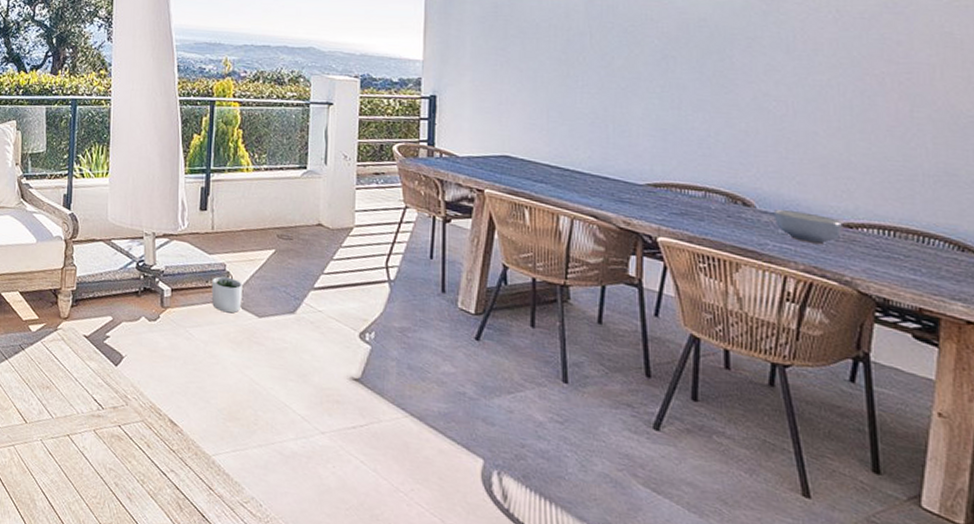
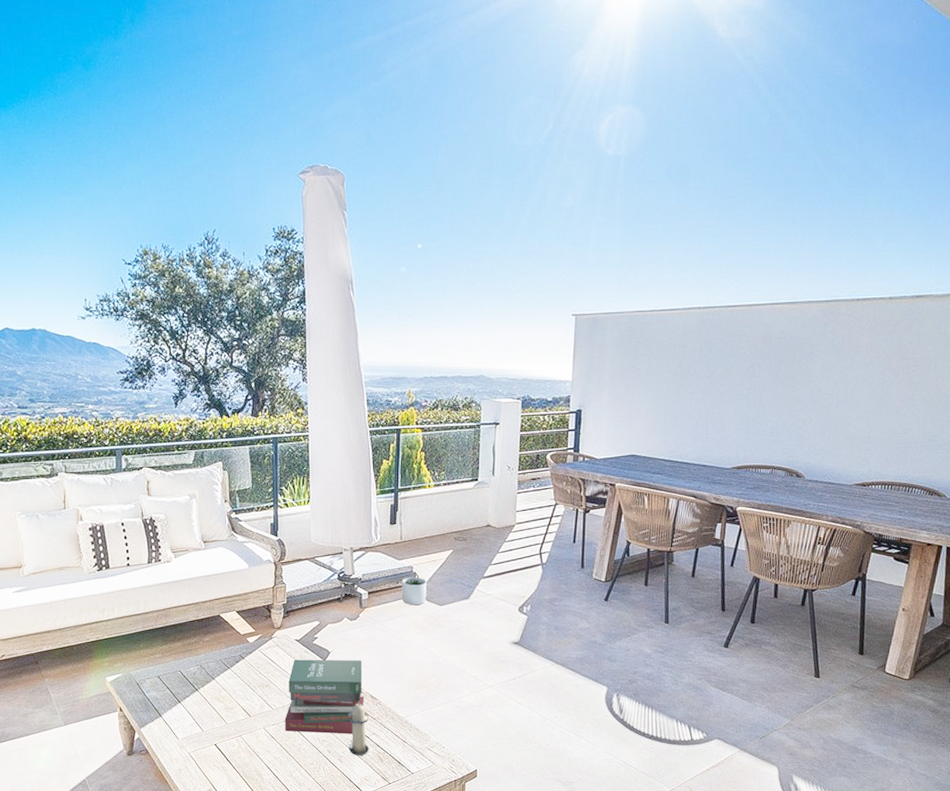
books: none [65,359,163,467] -> present [285,659,365,734]
candle: none [140,424,168,498] -> present [348,701,369,756]
bowl: present [773,210,844,245] -> none [816,478,860,501]

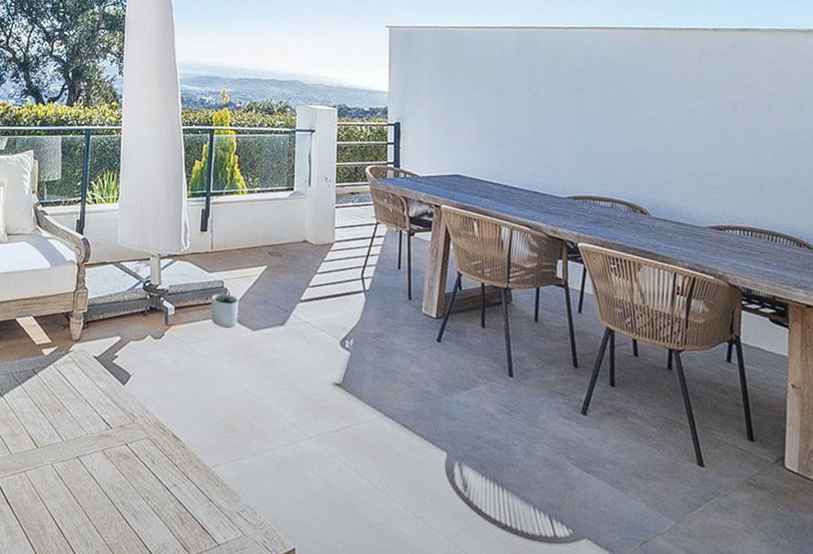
books: present [285,659,365,734] -> none [75,380,167,484]
candle: present [348,701,369,756] -> none [145,440,171,514]

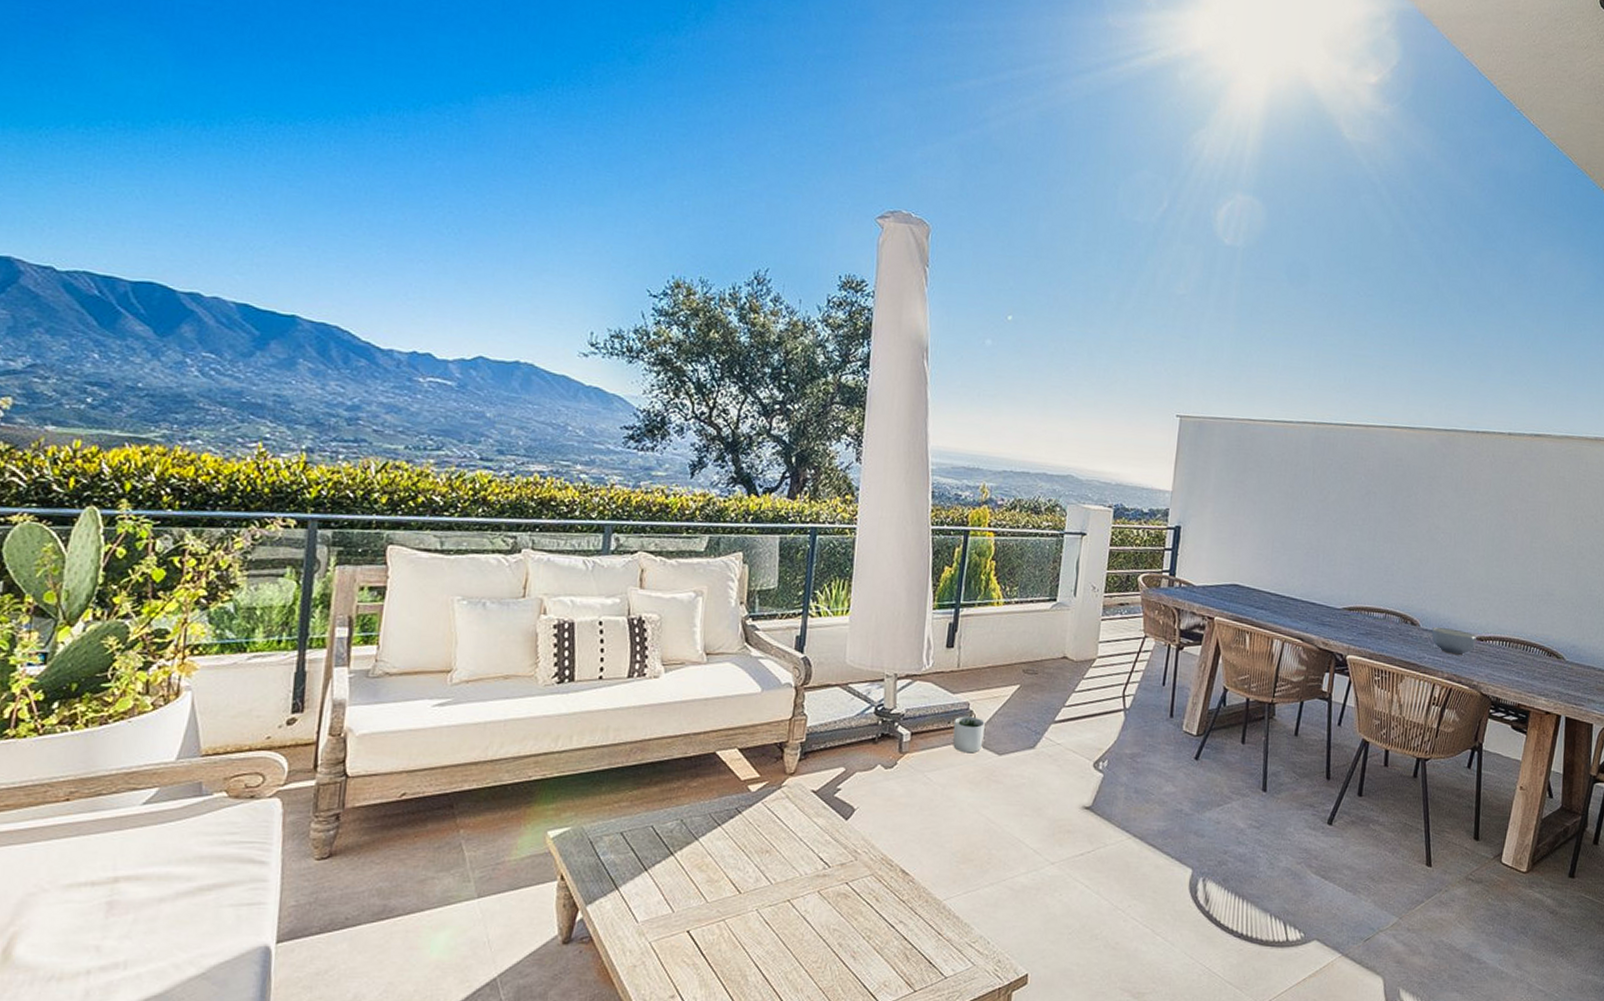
bowl: none [663,216,715,245] -> present [1431,627,1478,656]

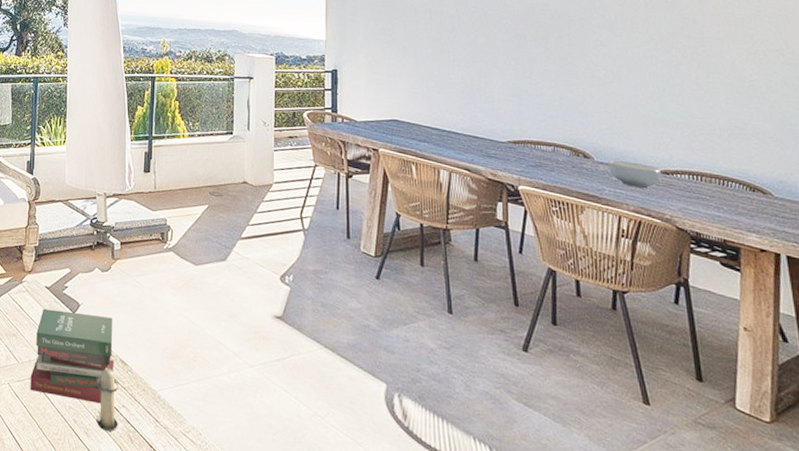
books: none [785,817,896,922] -> present [30,308,115,404]
candle: none [866,876,898,952] -> present [96,364,119,432]
planter: present [952,716,985,753] -> none [155,230,181,263]

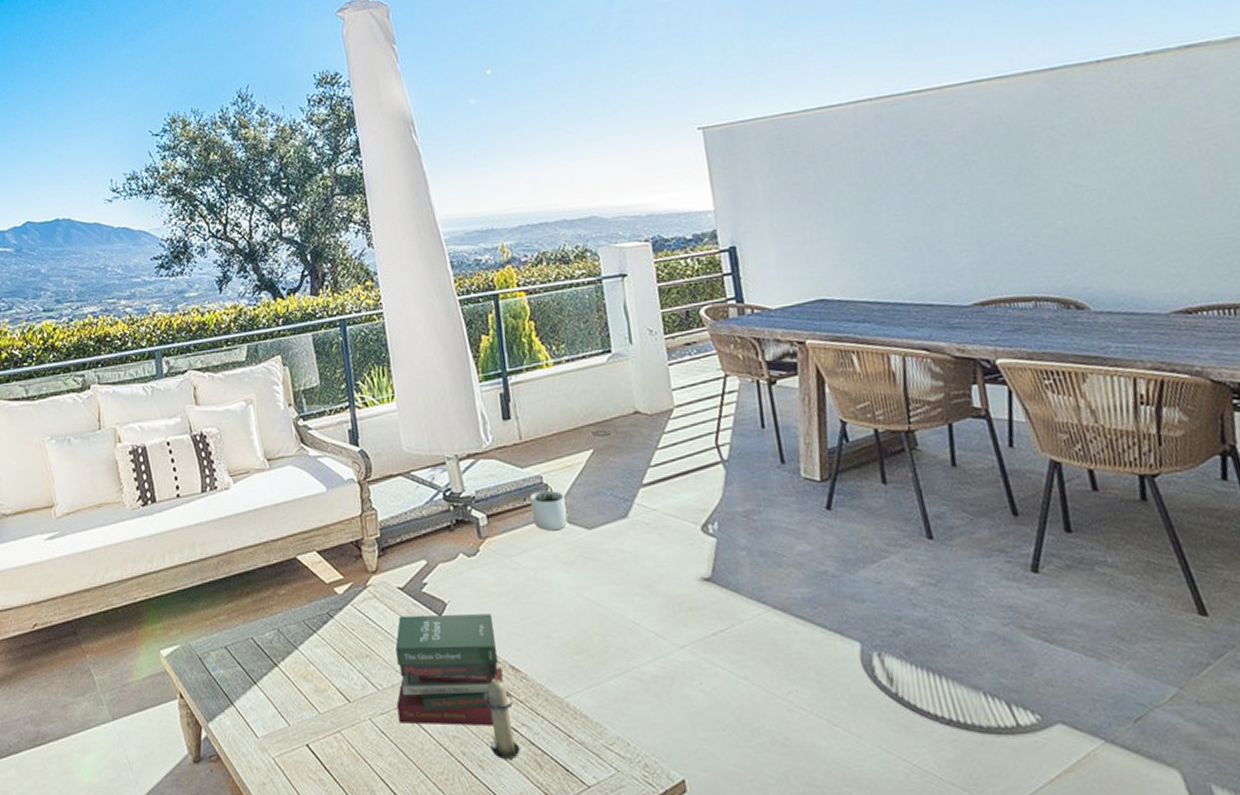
planter: none [155,230,181,263] -> present [529,490,568,531]
bowl: present [607,160,662,189] -> none [1108,305,1182,338]

